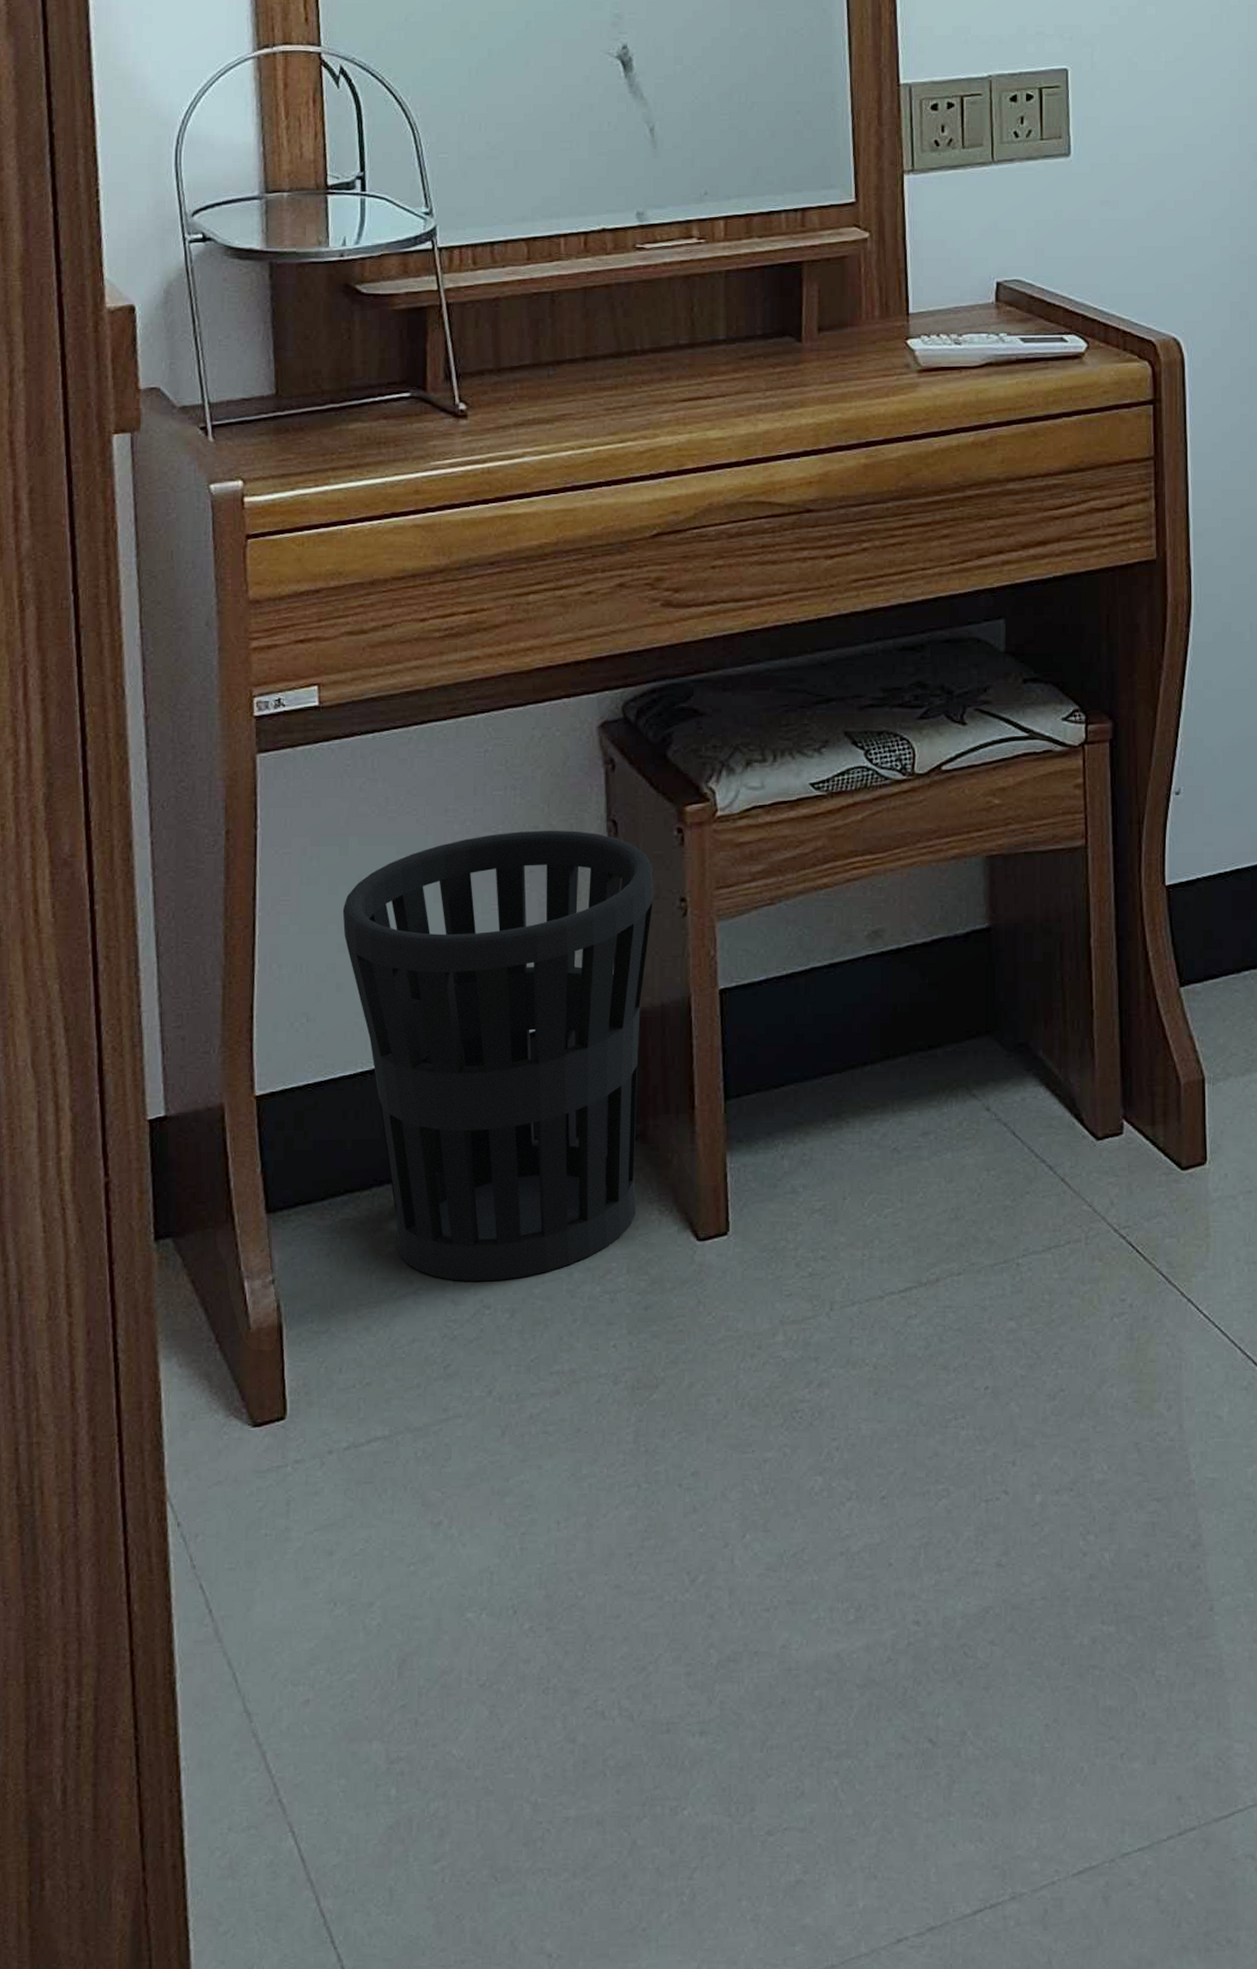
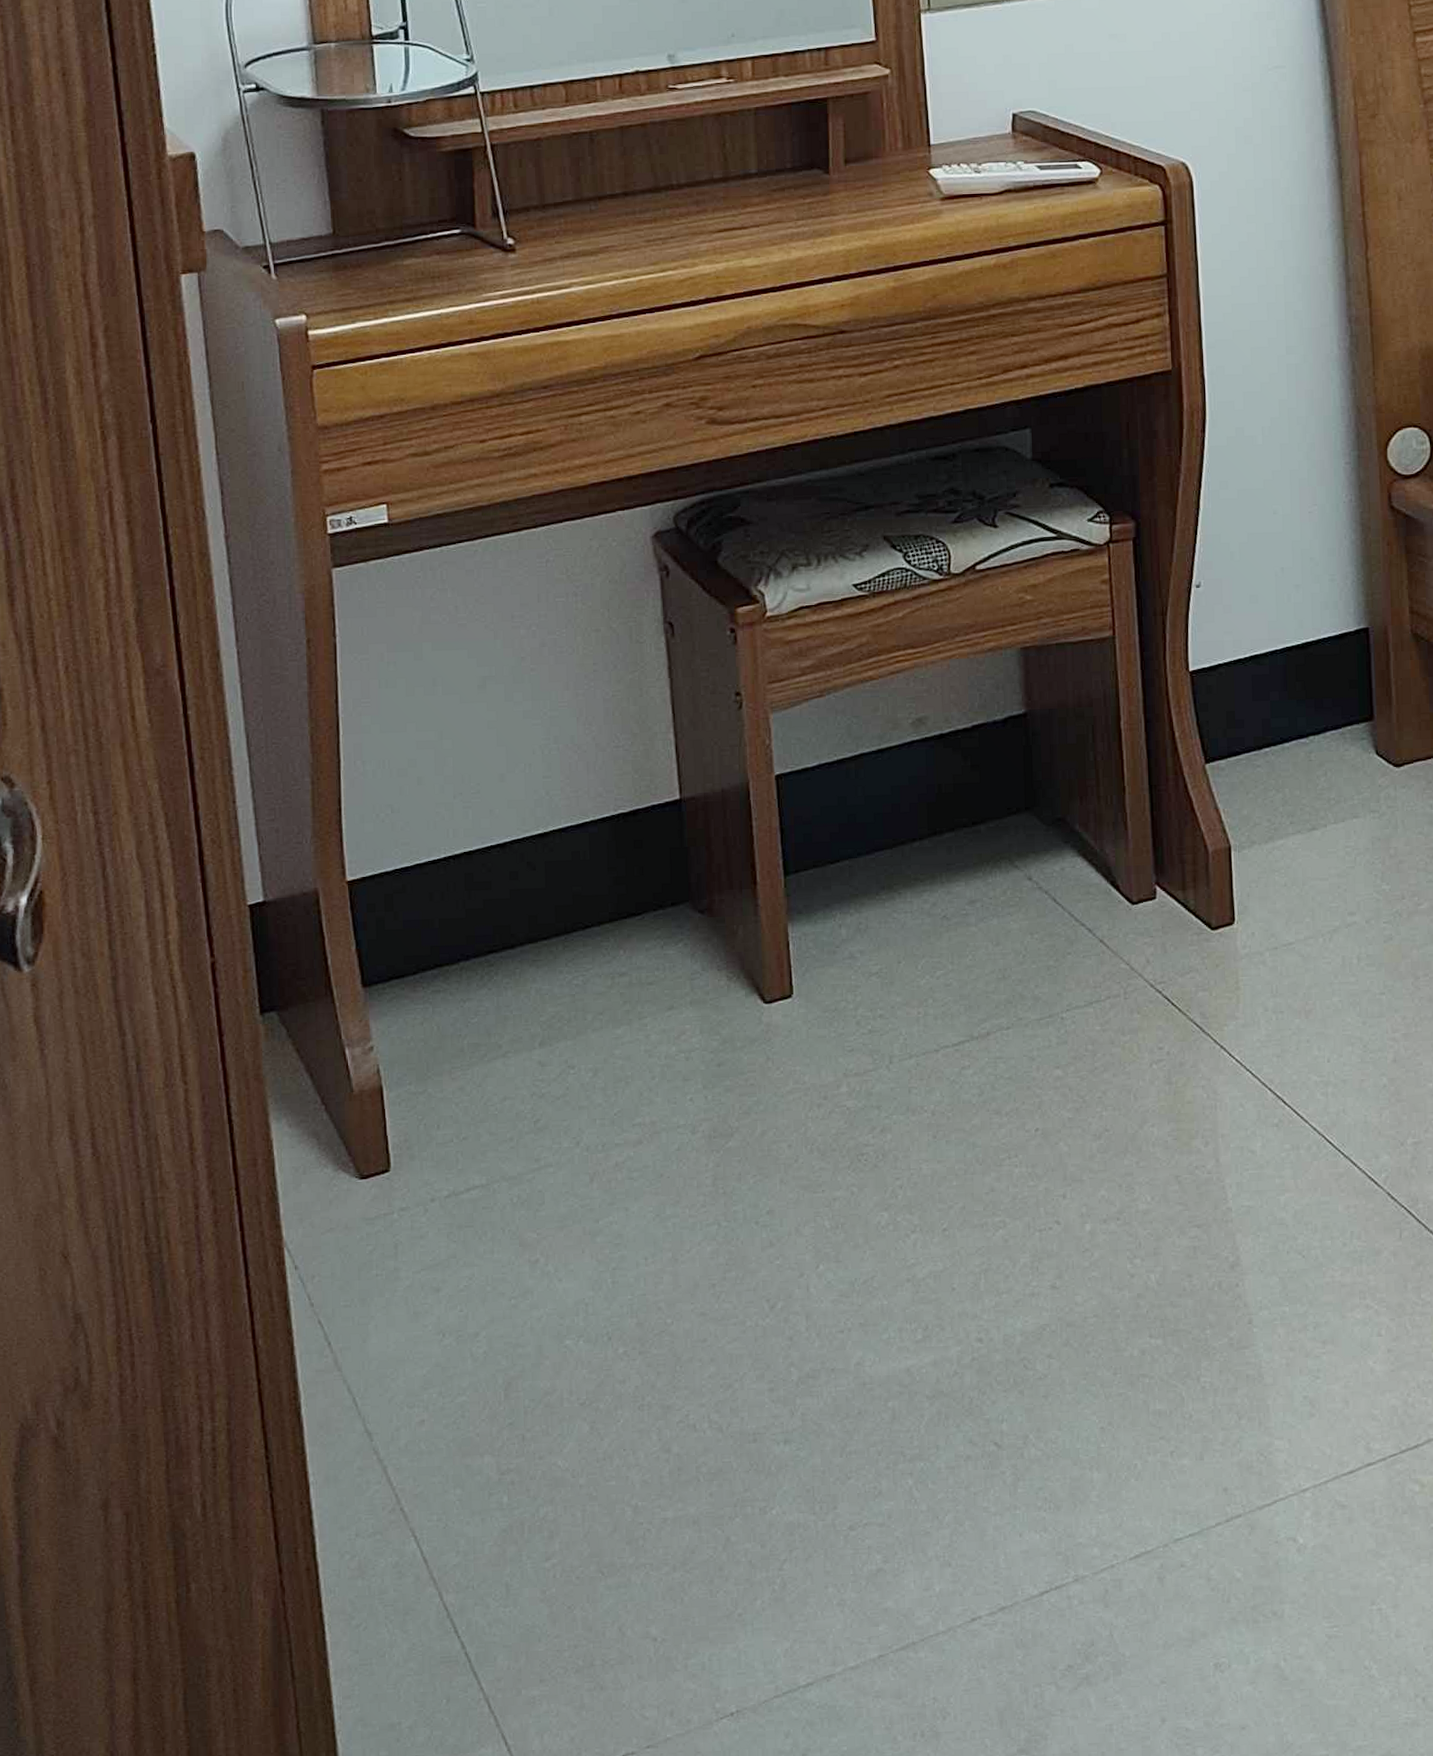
wastebasket: present [342,830,653,1282] -> none [420,632,710,1045]

